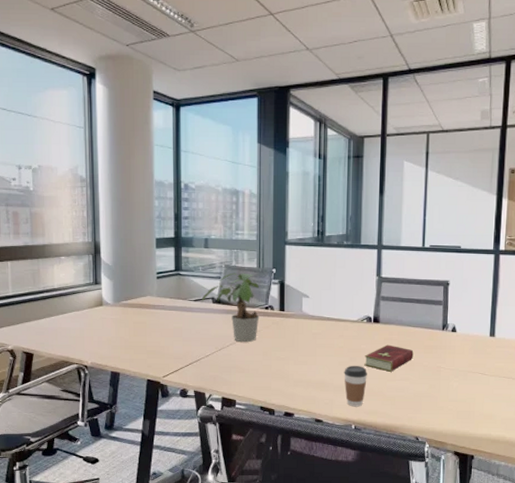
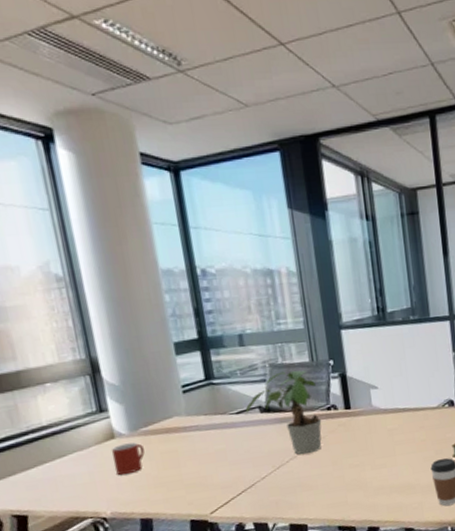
mug: none [98,311,122,335] -> present [111,442,145,476]

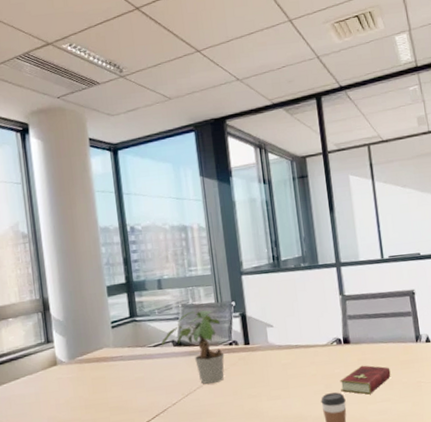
mug: present [111,442,145,476] -> none [53,369,79,397]

